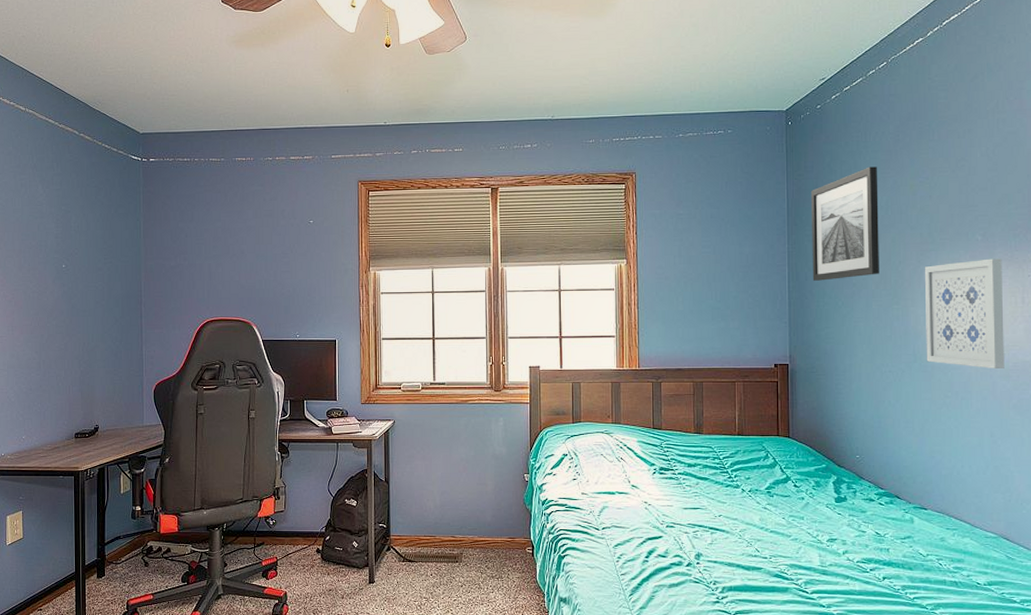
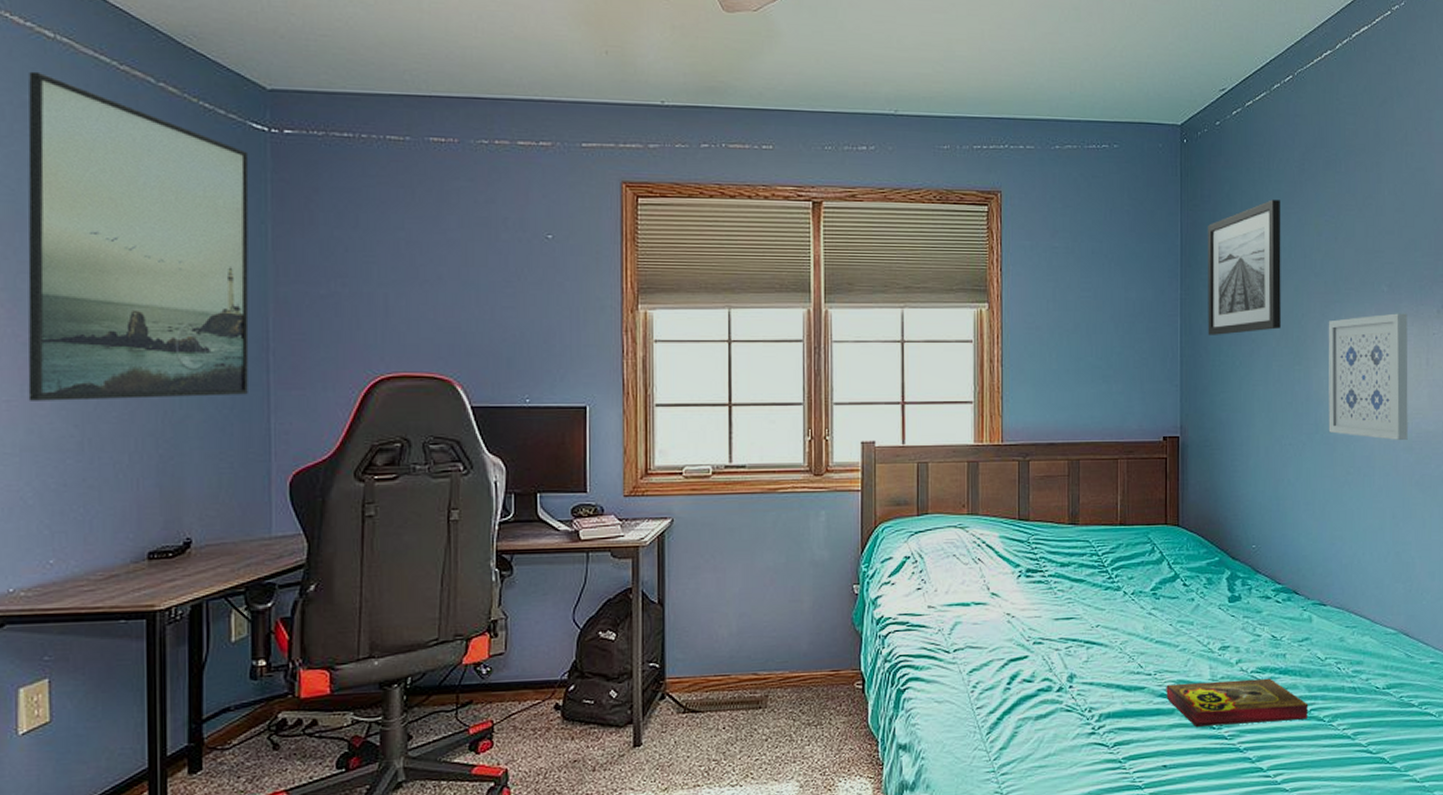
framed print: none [11,132,131,337] -> present [28,71,249,401]
book: none [780,567,912,606] -> present [1166,678,1309,727]

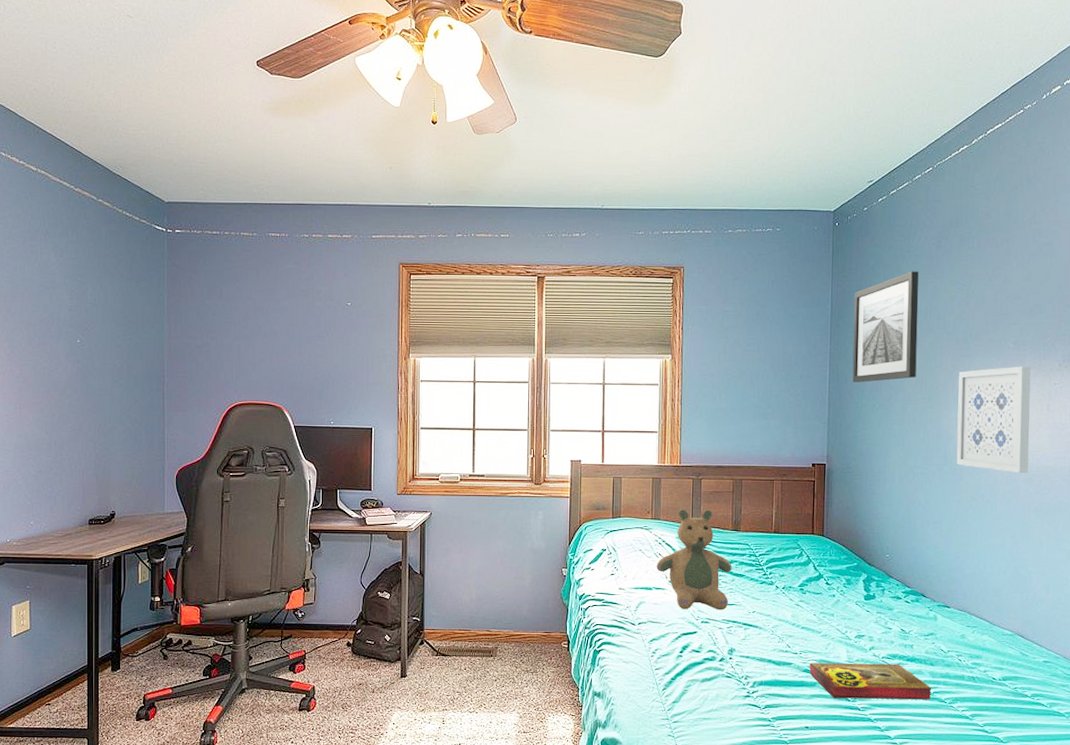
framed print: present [28,71,249,401] -> none [19,194,153,416]
teddy bear: none [975,499,1070,629] -> present [656,509,732,611]

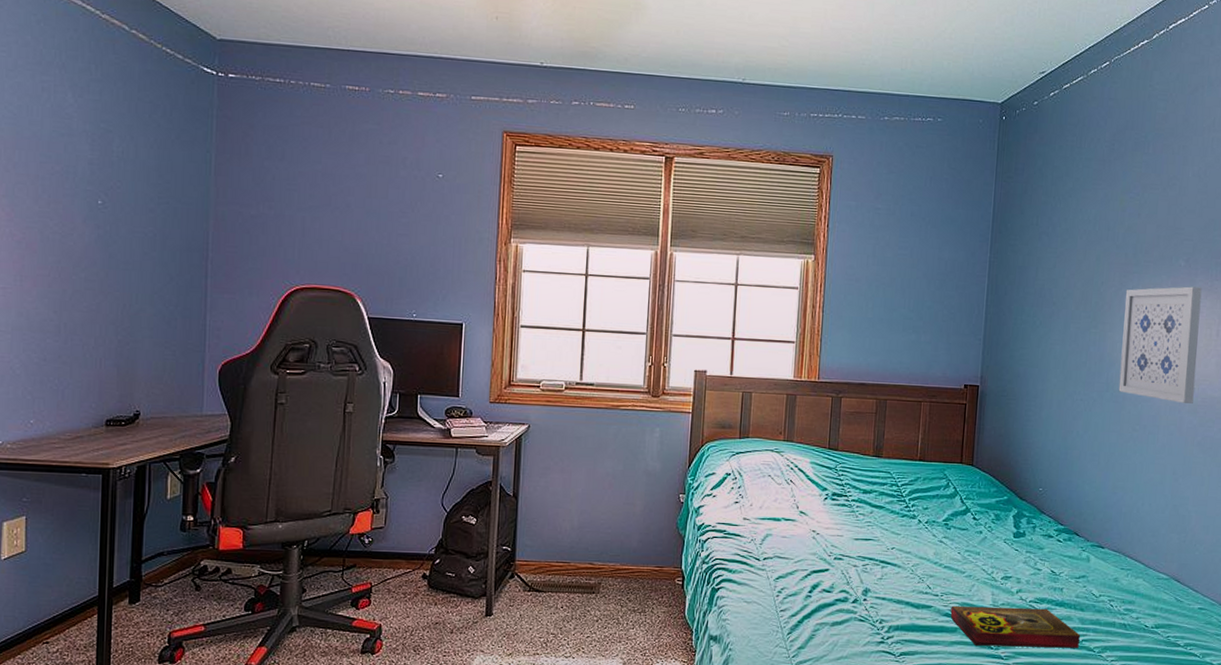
teddy bear: present [656,509,732,611] -> none [787,430,871,546]
wall art: present [852,271,919,383] -> none [1012,175,1089,297]

